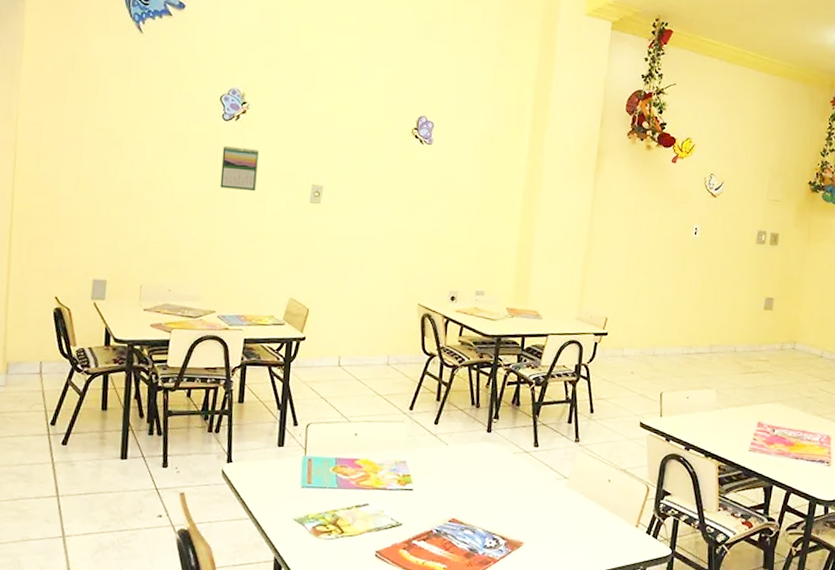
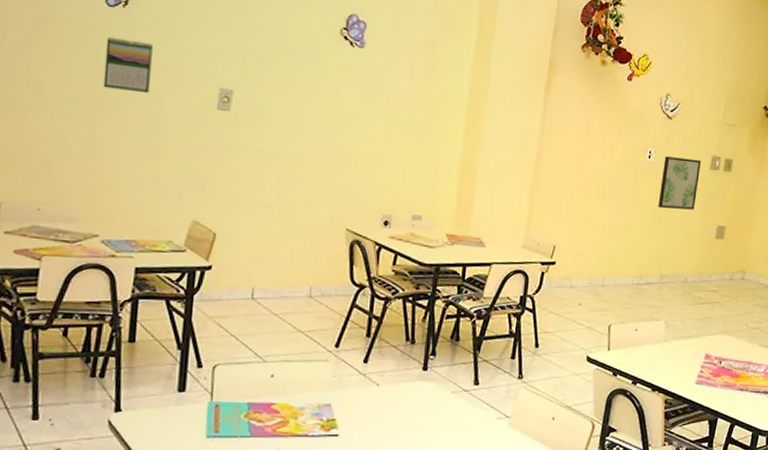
wall art: none [705,232,748,283] -> present [657,156,702,210]

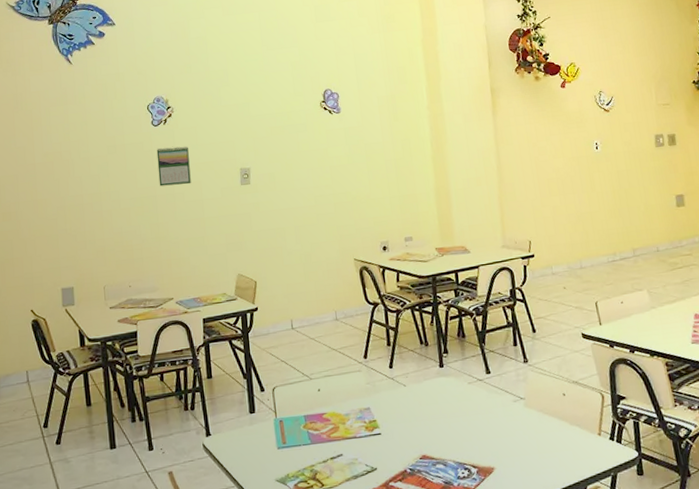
wall art: present [657,156,702,210] -> none [610,140,650,191]

